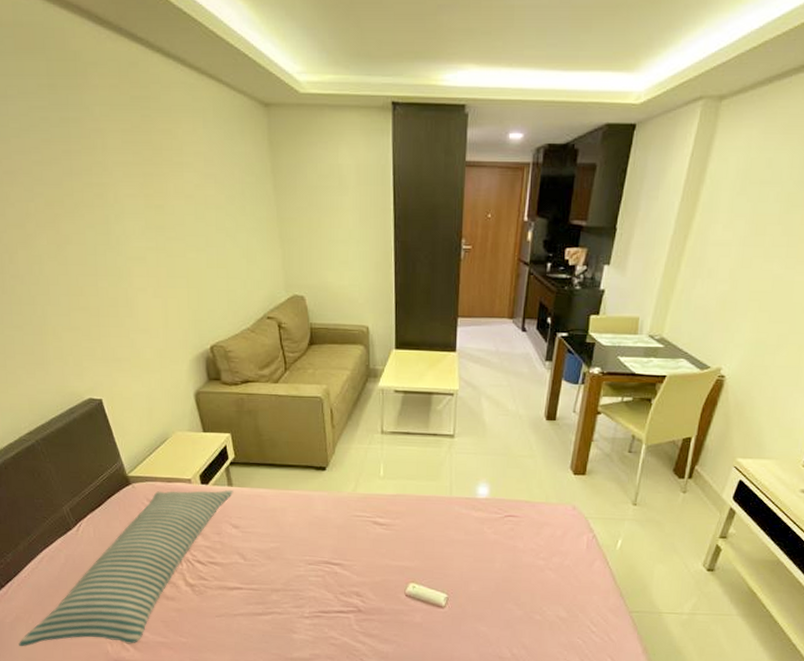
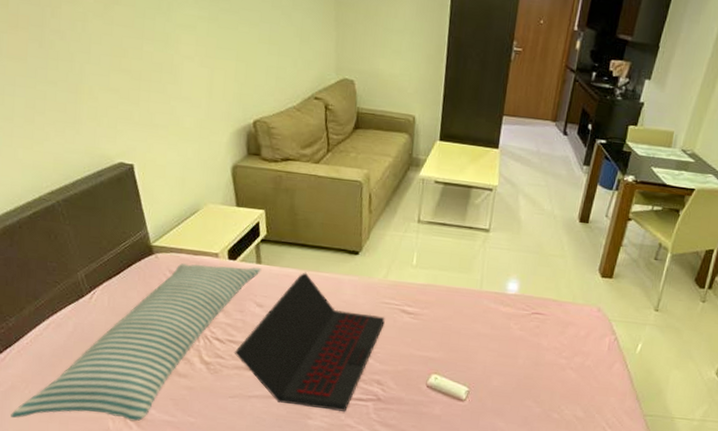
laptop: none [215,491,358,625] -> present [234,272,385,412]

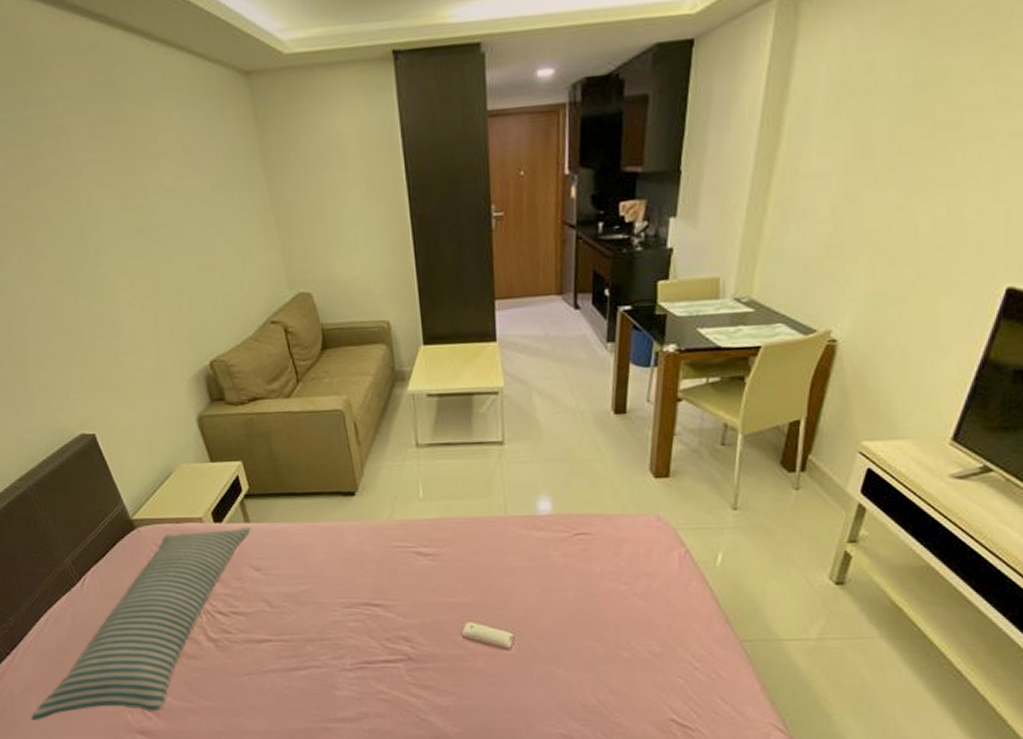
laptop: present [234,272,385,412] -> none [240,524,400,678]

